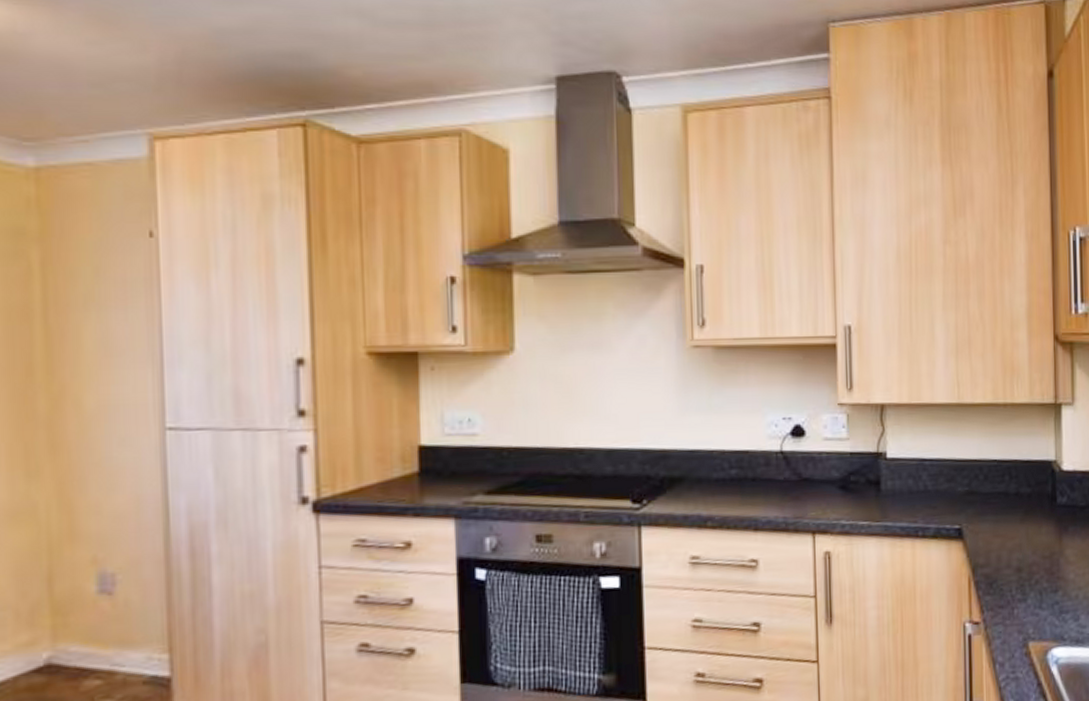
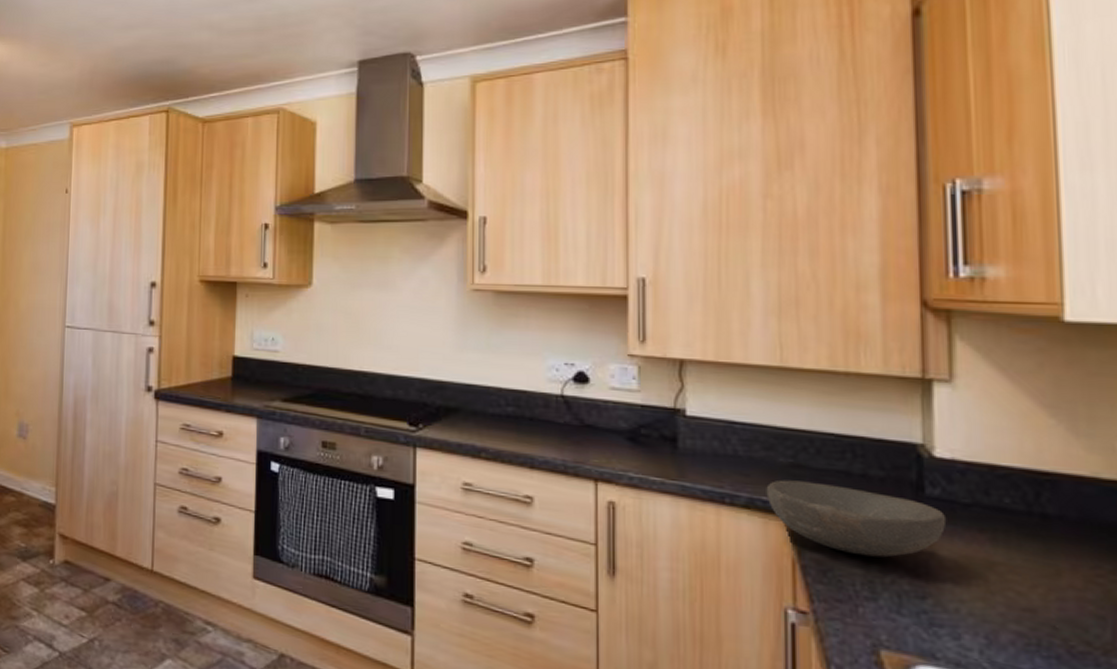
bowl: none [949,505,1071,565] -> present [766,480,947,558]

